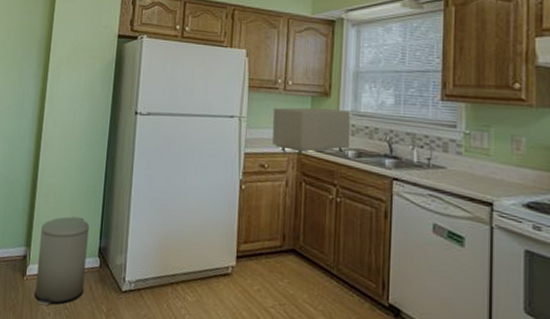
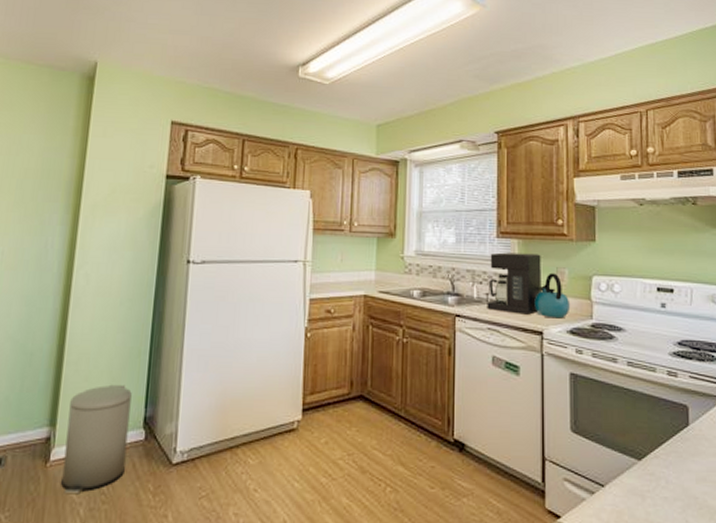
microwave: present [272,107,351,155] -> none [338,249,415,298]
coffee maker: none [428,116,493,185] -> present [487,252,541,316]
kettle: none [483,140,528,191] -> present [534,273,571,319]

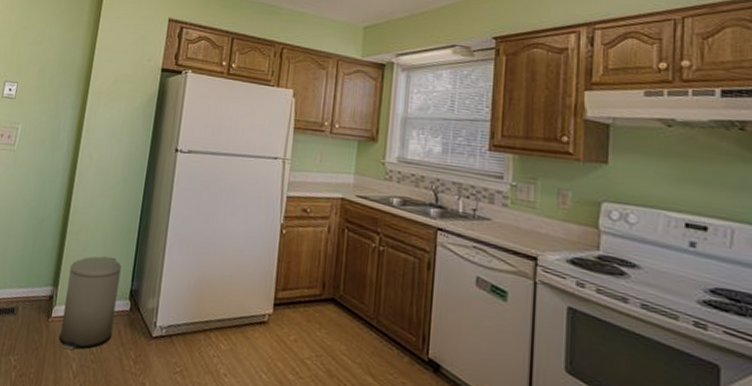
coffee maker: present [487,252,541,316] -> none [473,167,540,239]
kettle: present [534,273,571,319] -> none [529,194,573,246]

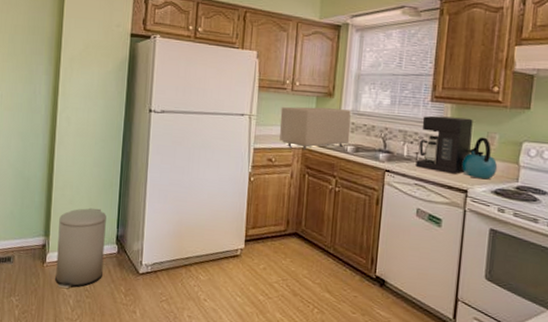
microwave: none [316,151,397,201] -> present [279,106,351,150]
coffee maker: none [473,167,540,239] -> present [415,115,473,175]
kettle: none [529,194,573,246] -> present [461,137,498,180]

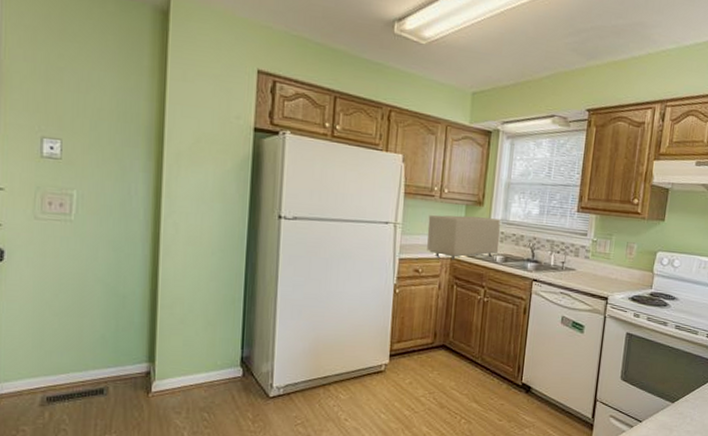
pedal bin: present [55,207,107,289] -> none [164,327,228,421]
coffee maker: present [415,115,473,175] -> none [561,226,615,284]
kettle: present [461,137,498,180] -> none [603,246,635,287]

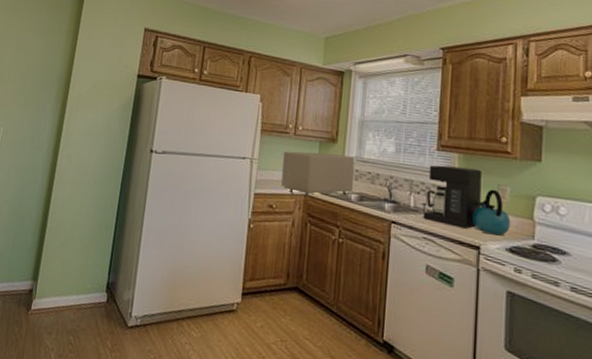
coffee maker: none [561,226,615,284] -> present [423,165,482,230]
kettle: none [603,246,635,287] -> present [472,189,511,236]

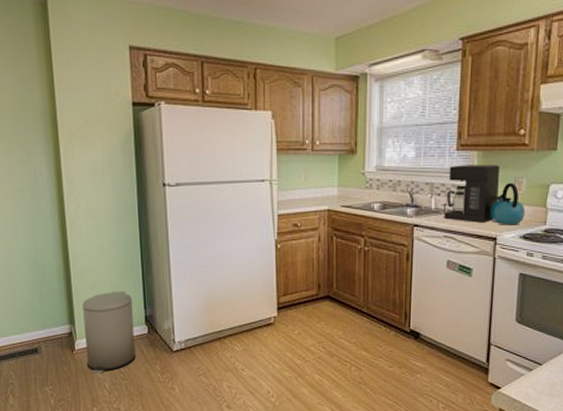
pedal bin: none [38,251,99,341] -> present [82,291,136,374]
microwave: present [281,151,355,197] -> none [302,166,376,212]

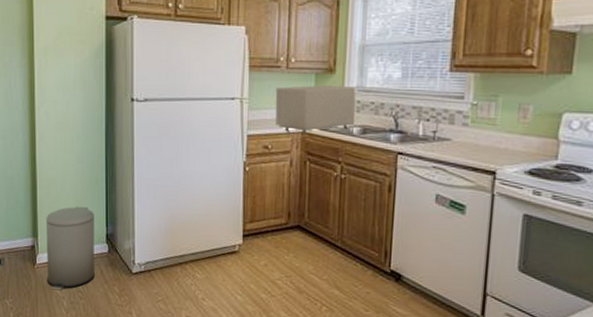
microwave: none [302,166,376,212] -> present [275,85,356,134]
coffee maker: present [444,165,500,224] -> none [433,87,501,155]
kettle: present [490,182,526,225] -> none [488,109,532,159]

